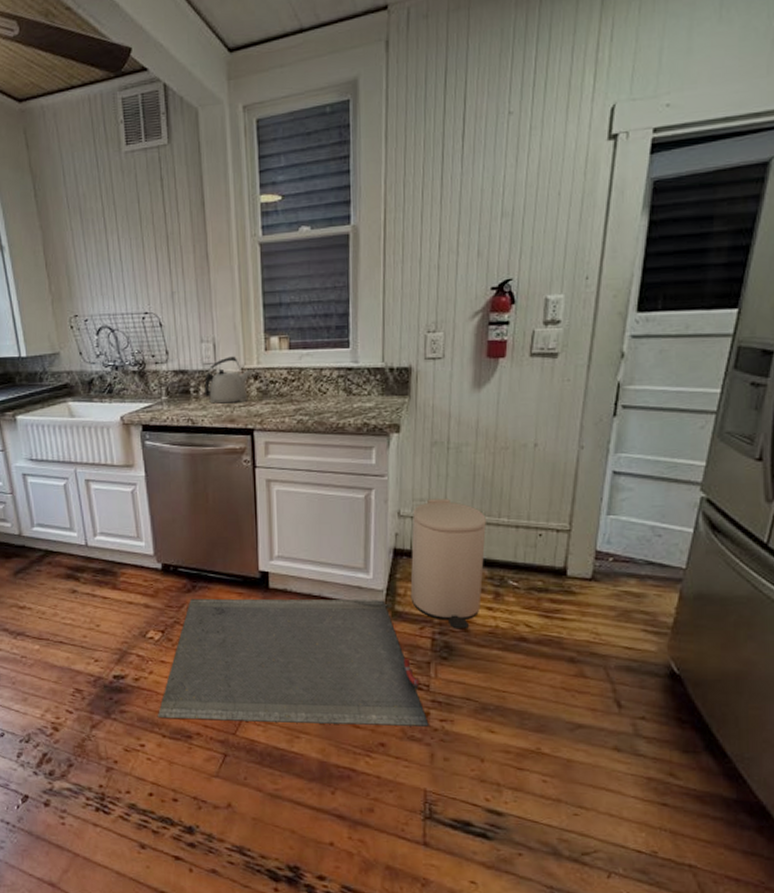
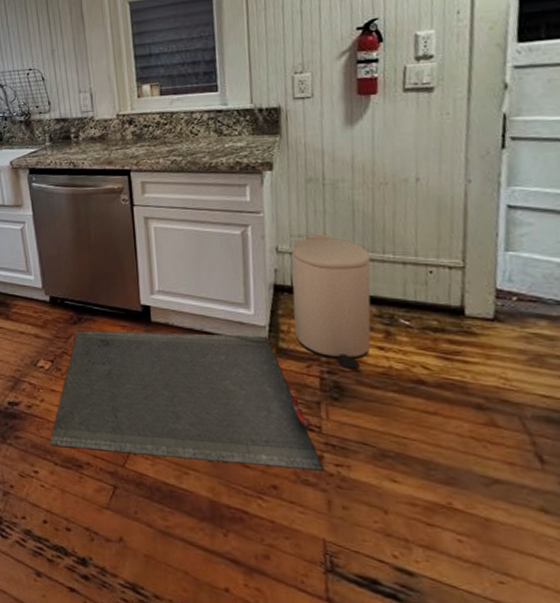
kettle: present [204,356,253,404] -> none [83,104,128,148]

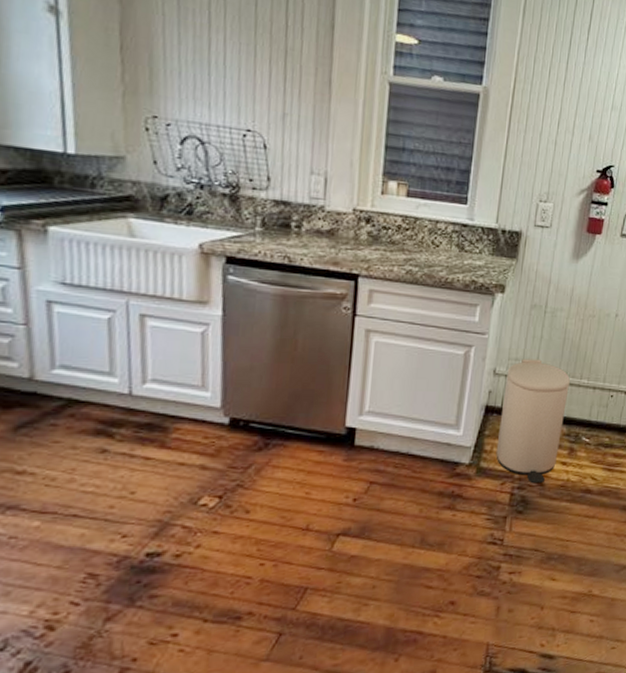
door mat: present [49,330,324,471] -> none [199,457,499,600]

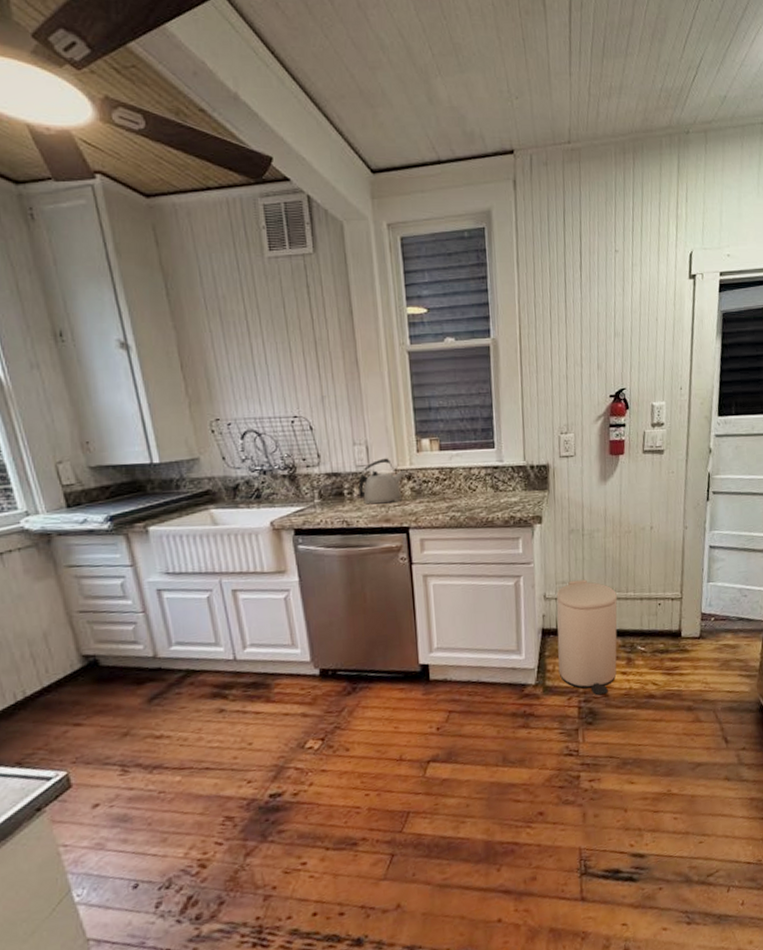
kettle: none [308,194,366,246] -> present [358,458,406,505]

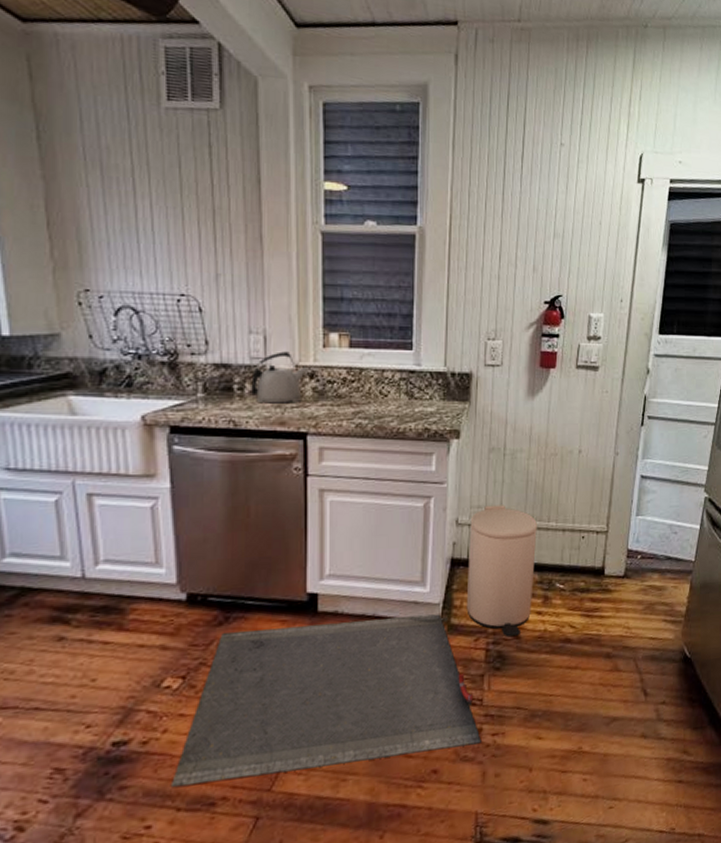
door mat: none [319,678,580,830] -> present [170,614,482,787]

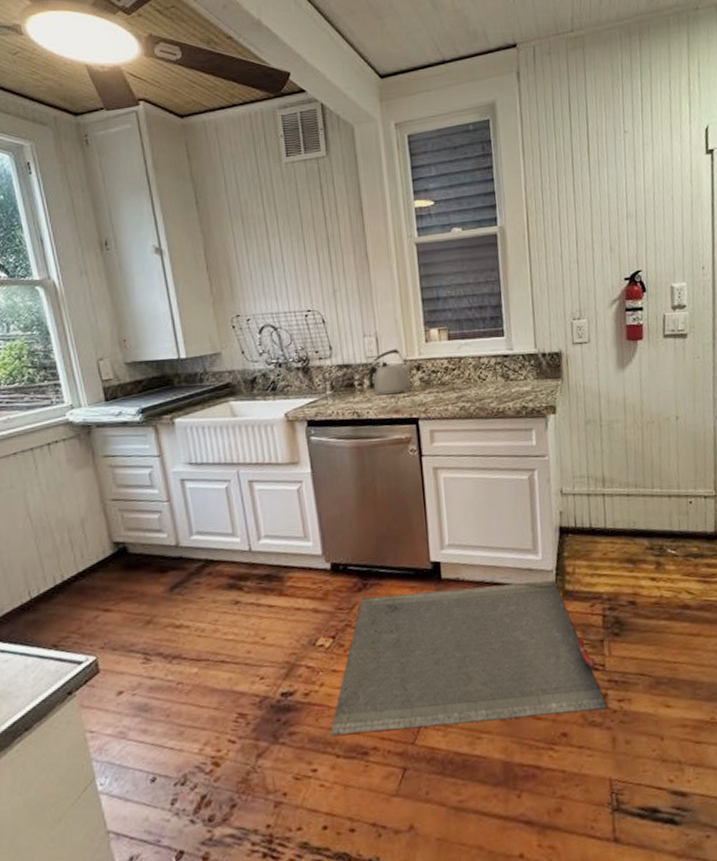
pedal bin: present [466,505,537,637] -> none [574,473,645,603]

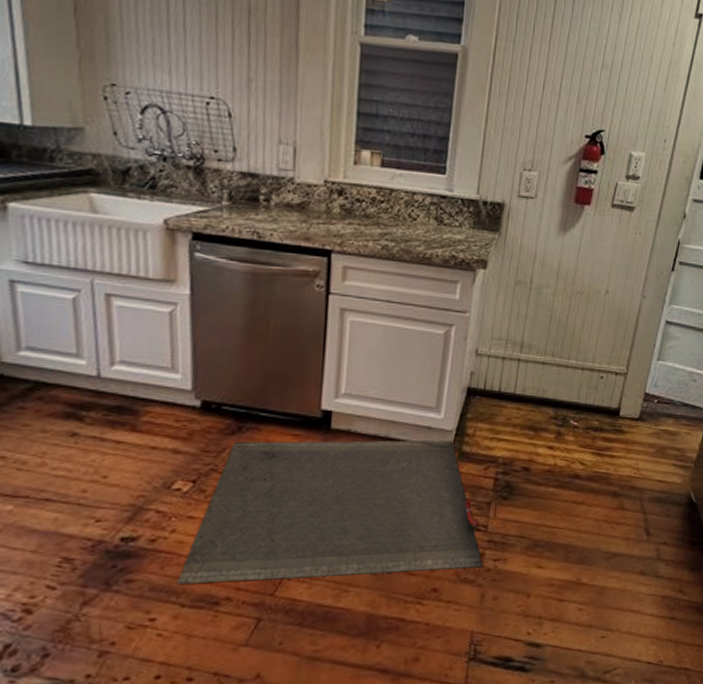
kettle: present [368,349,415,396] -> none [277,165,338,220]

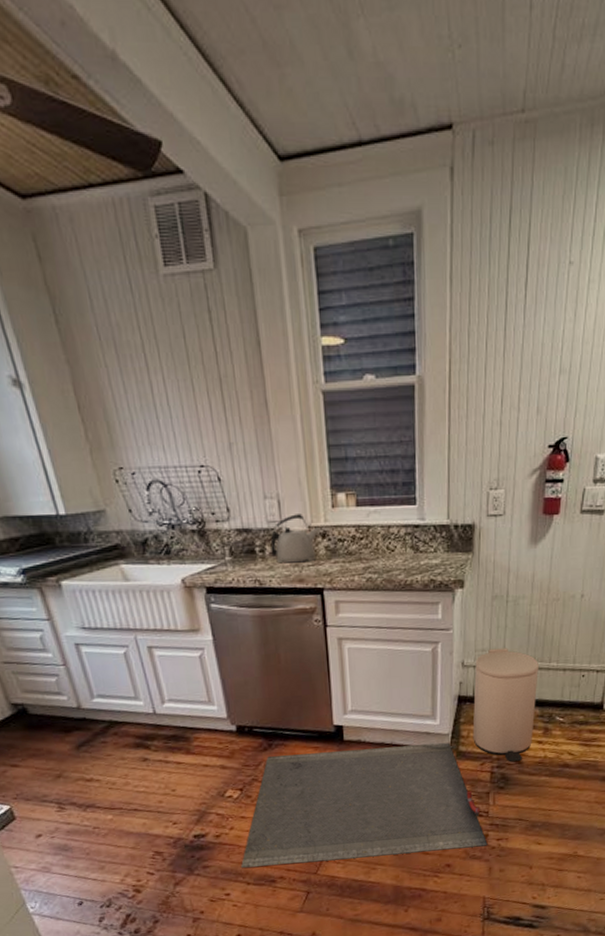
kettle: none [277,165,338,220] -> present [270,514,321,564]
pedal bin: none [479,338,557,469] -> present [472,648,538,762]

